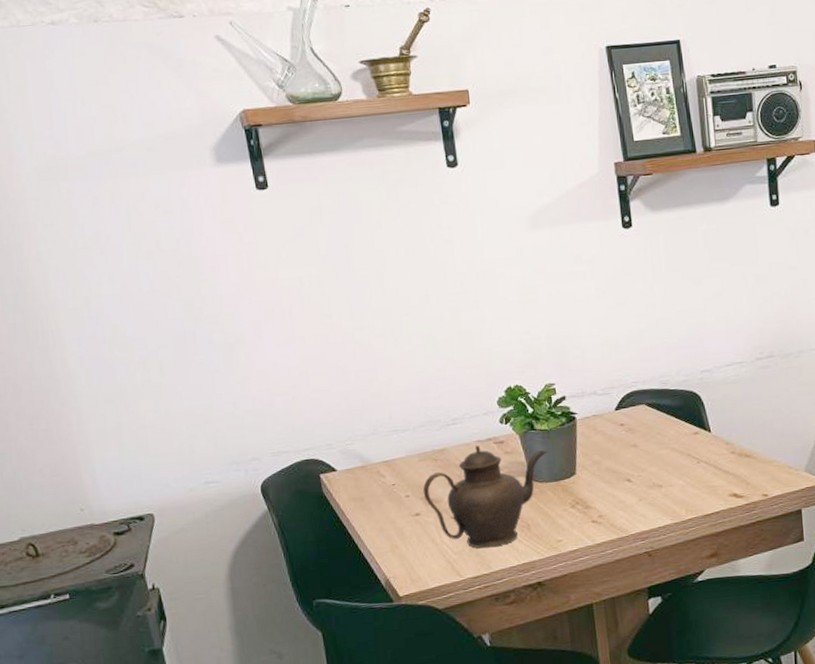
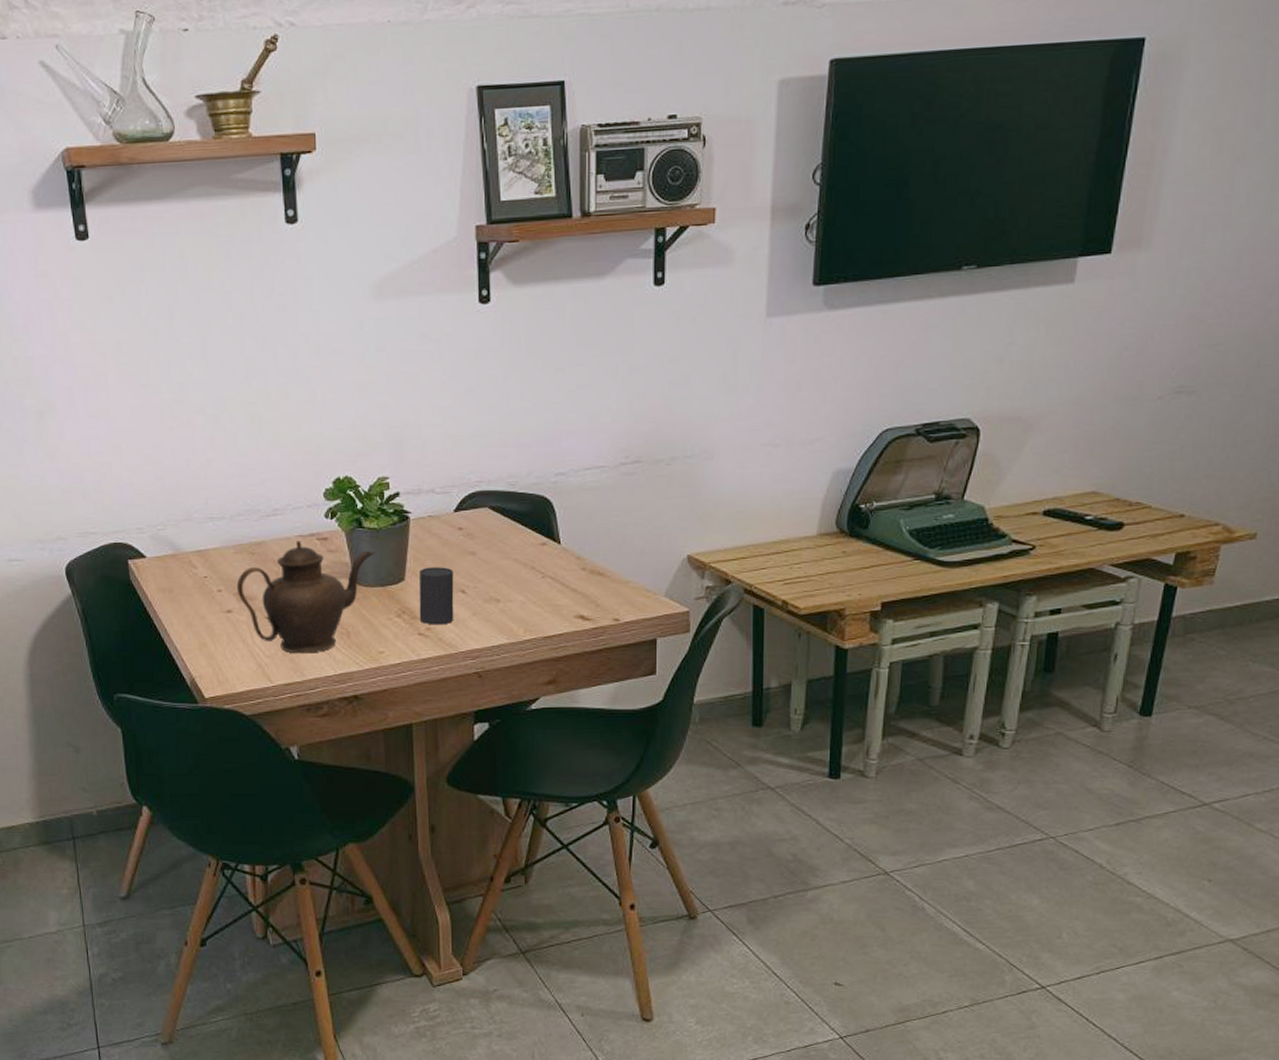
cup: none [589,460,622,513] -> present [419,567,454,625]

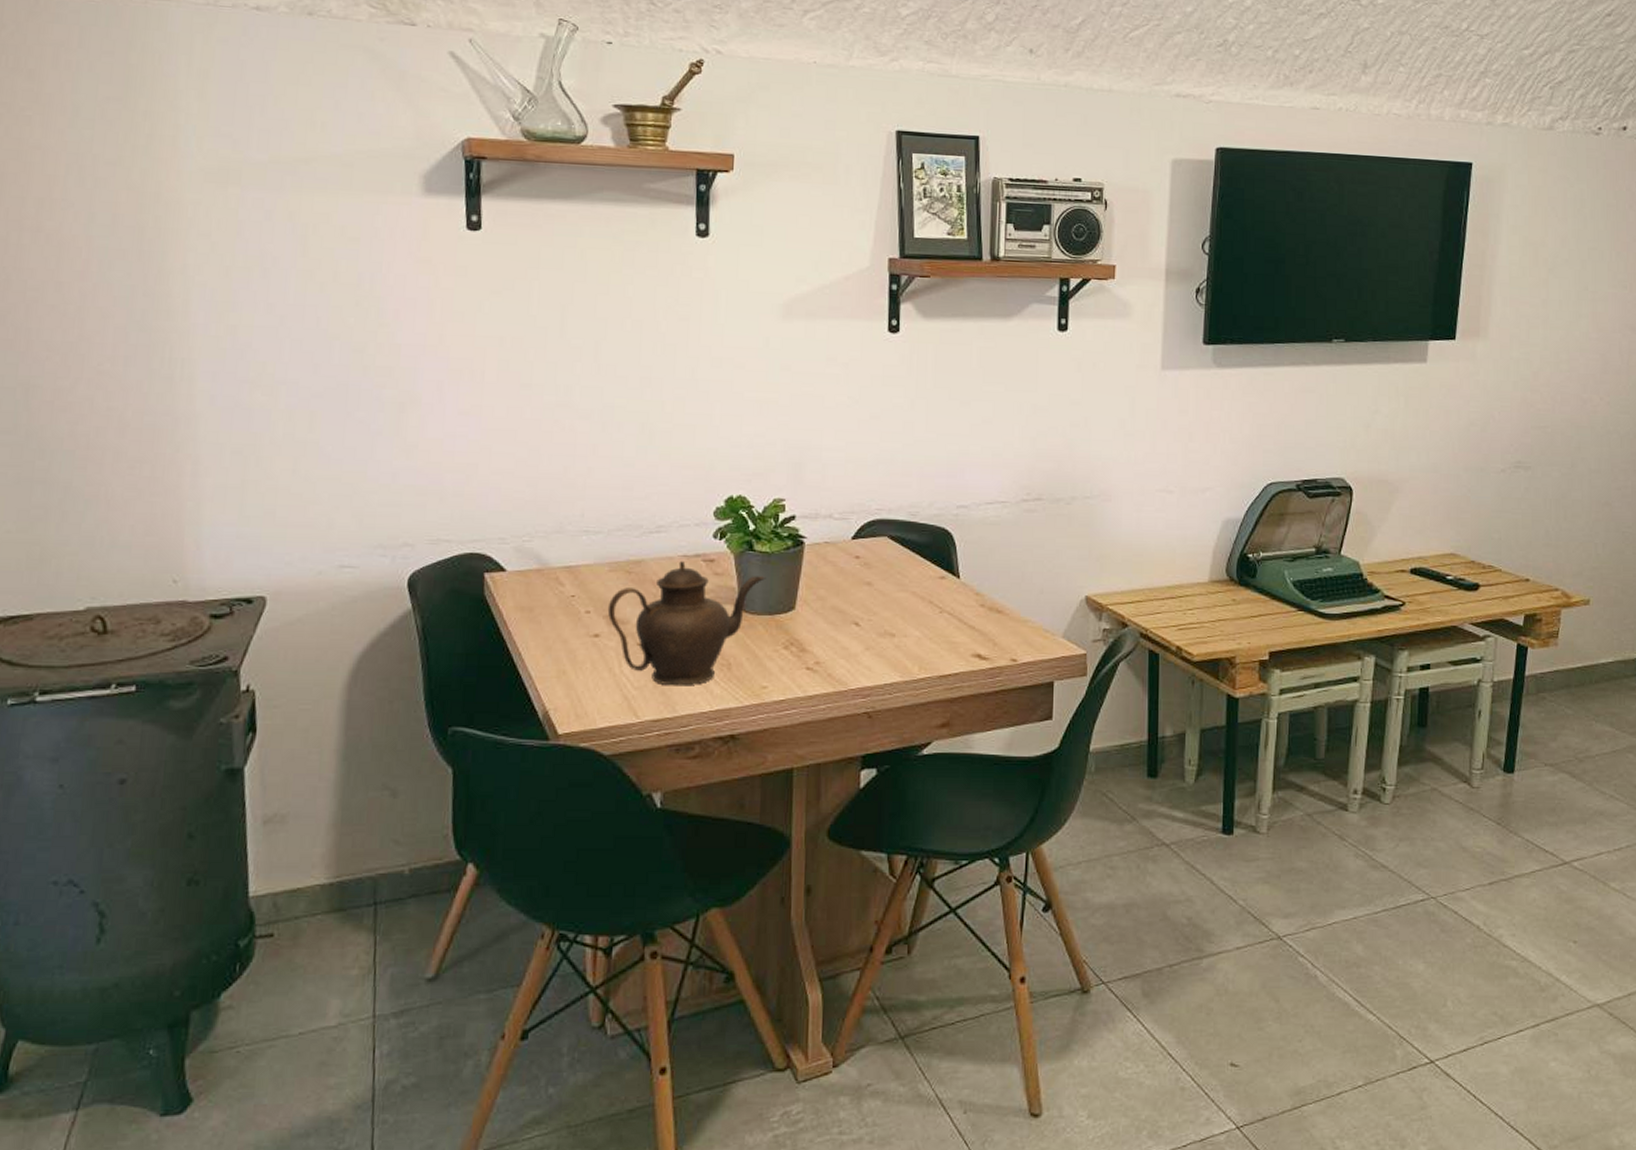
cup: present [419,567,454,625] -> none [808,596,848,659]

